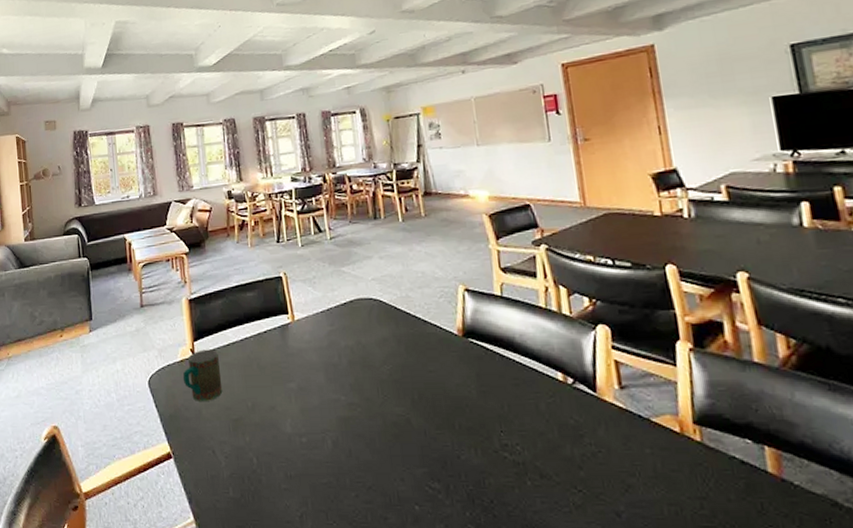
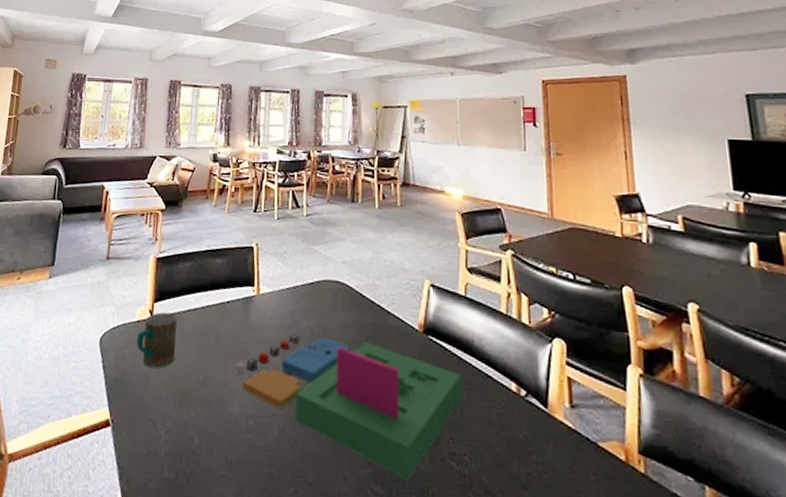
board game: none [281,351,511,475] -> present [235,334,464,481]

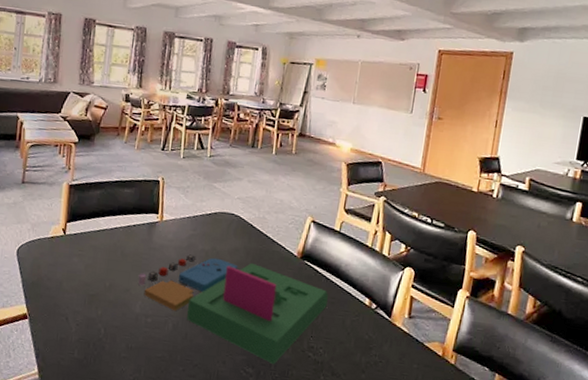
mug: present [136,312,177,368] -> none [50,230,88,276]

